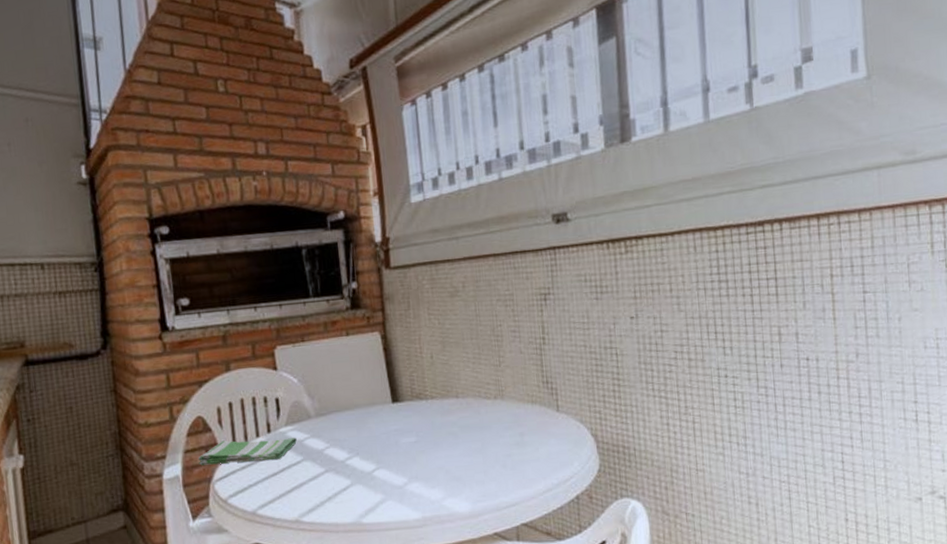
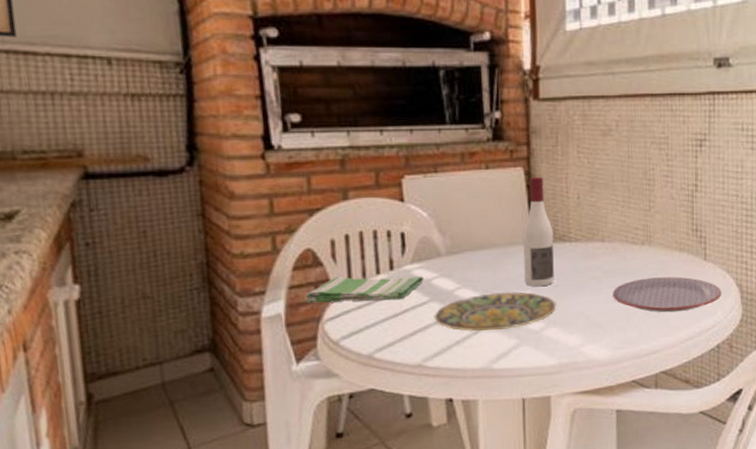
plate: none [307,449,418,488] -> present [434,292,557,332]
wine bottle: none [382,339,414,444] -> present [522,176,555,287]
plate: none [469,429,577,465] -> present [612,277,722,313]

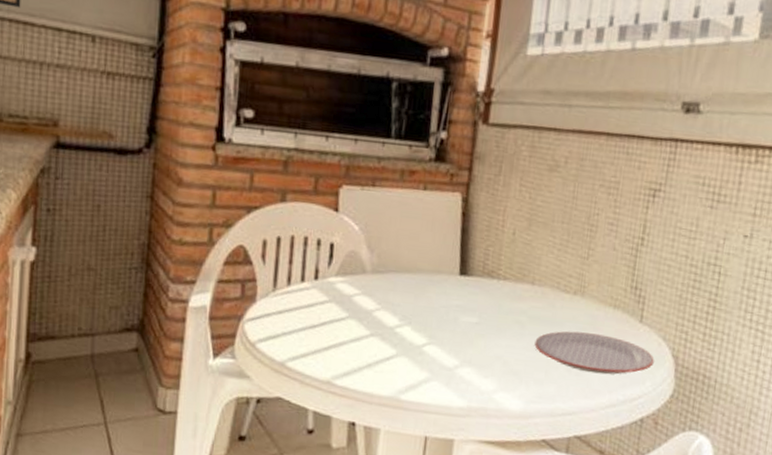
dish towel: present [305,276,423,303] -> none [230,277,345,311]
plate: present [434,292,557,332] -> none [349,319,475,361]
wine bottle: present [522,176,555,287] -> none [445,204,483,322]

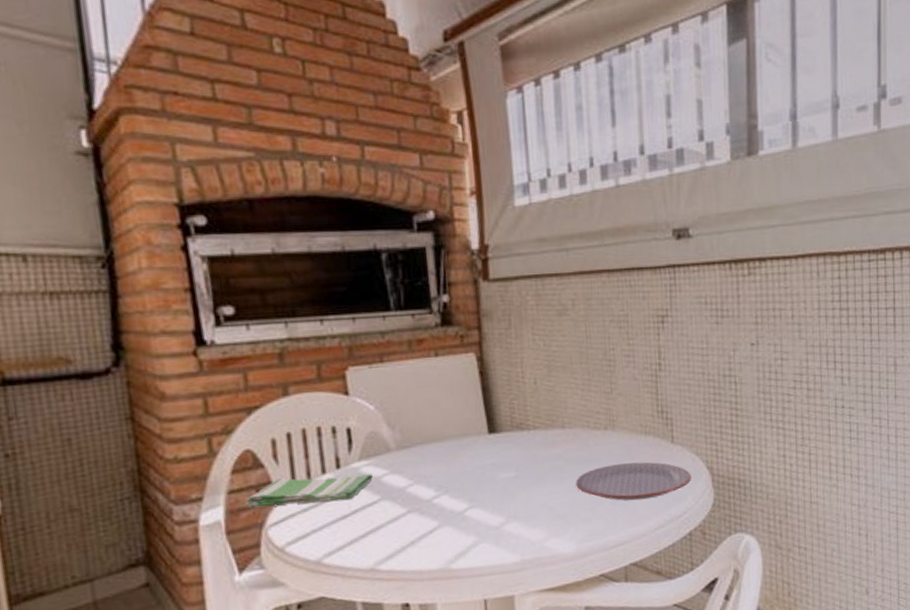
dish towel: none [230,277,345,311] -> present [246,474,373,508]

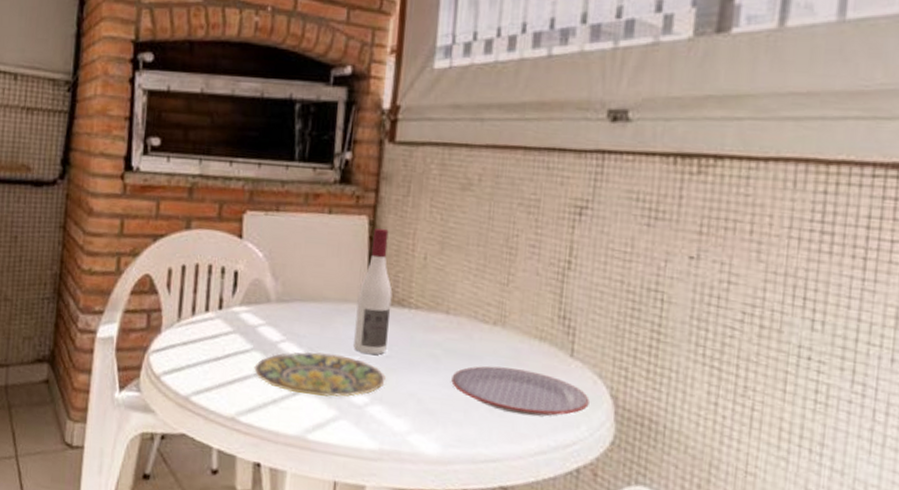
dish towel: present [246,474,373,508] -> none [136,307,250,342]
plate: none [385,485,517,531] -> present [254,351,386,397]
wine bottle: none [477,361,513,480] -> present [354,227,393,355]

